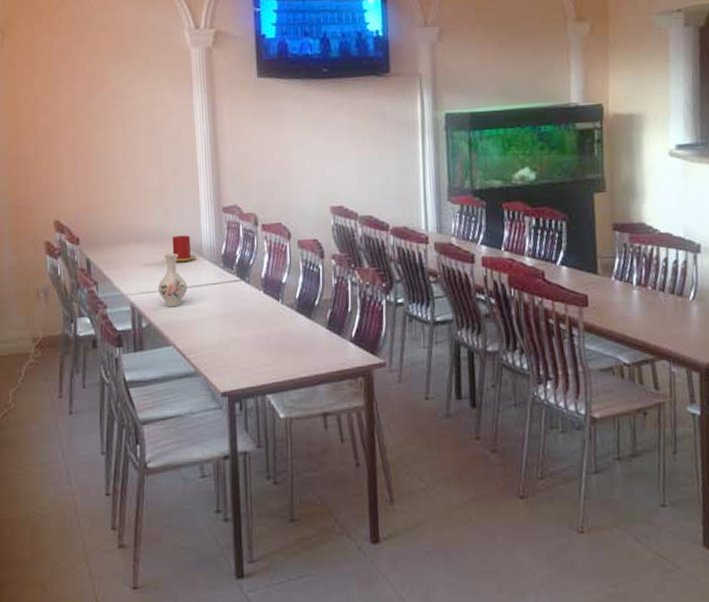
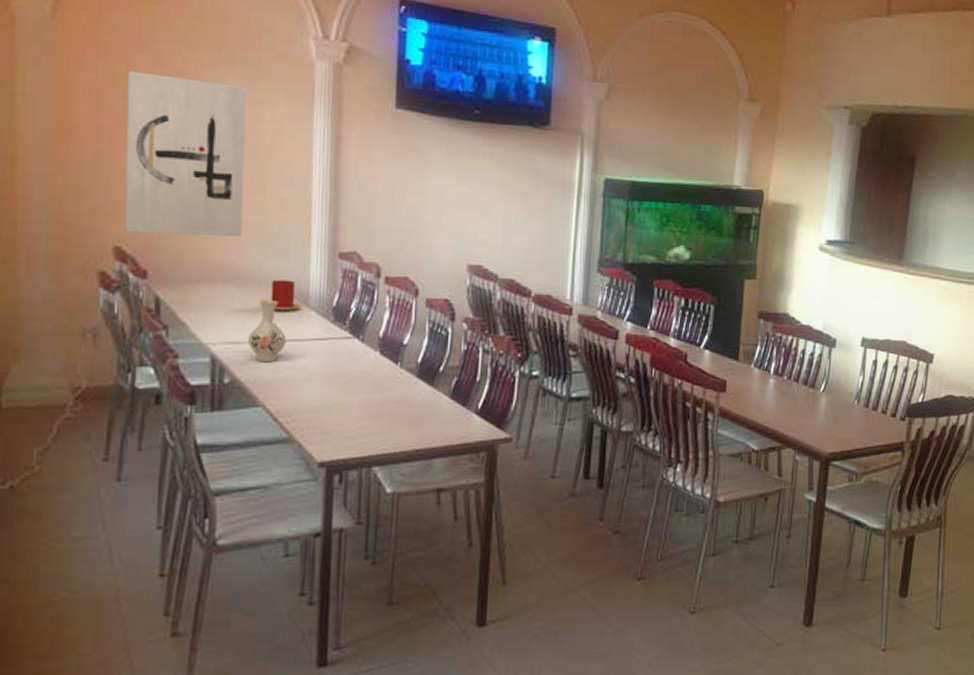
wall art: none [54,77,146,208] -> present [124,71,248,237]

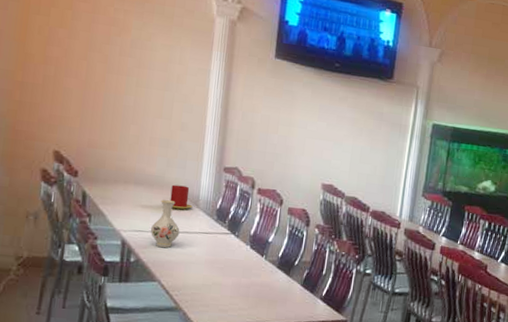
wall art: present [124,71,248,237] -> none [63,16,163,150]

